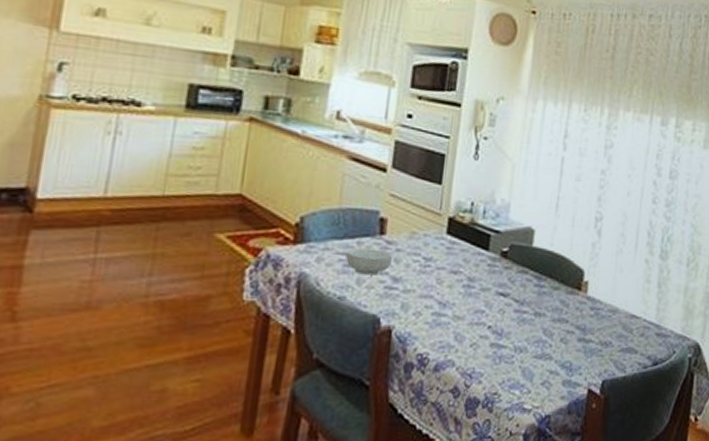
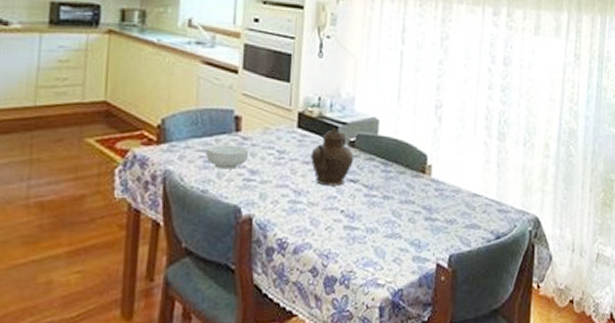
teapot: none [459,234,506,299] -> present [311,126,354,186]

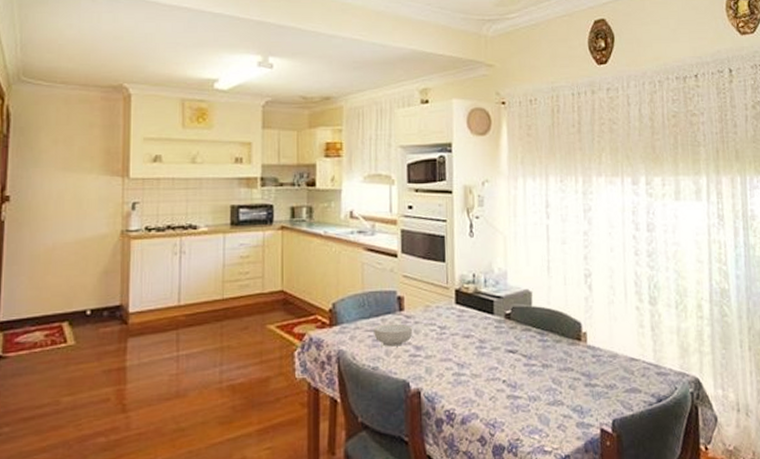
teapot: present [311,126,354,186] -> none [470,301,511,358]

